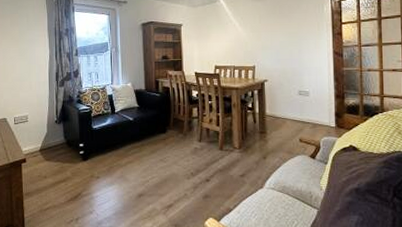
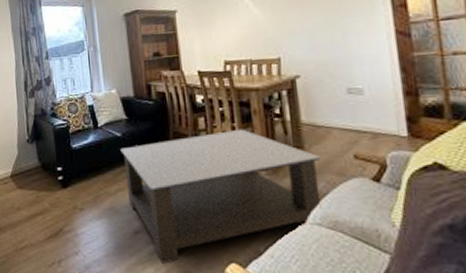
coffee table: none [132,117,277,219] -> present [120,129,322,263]

